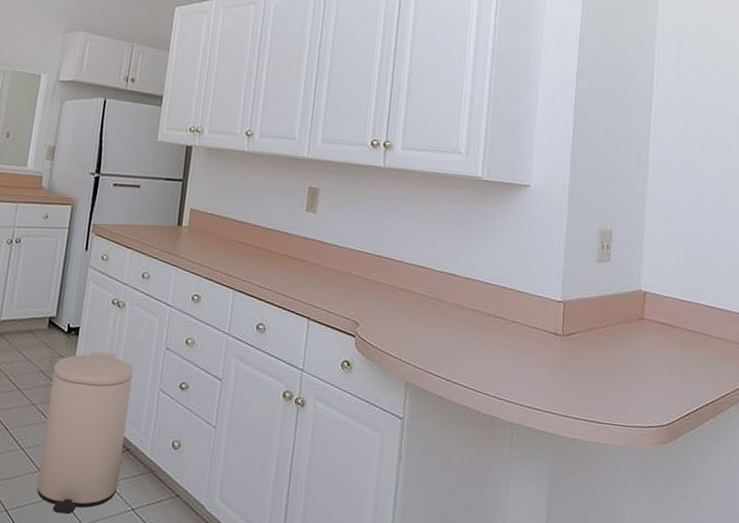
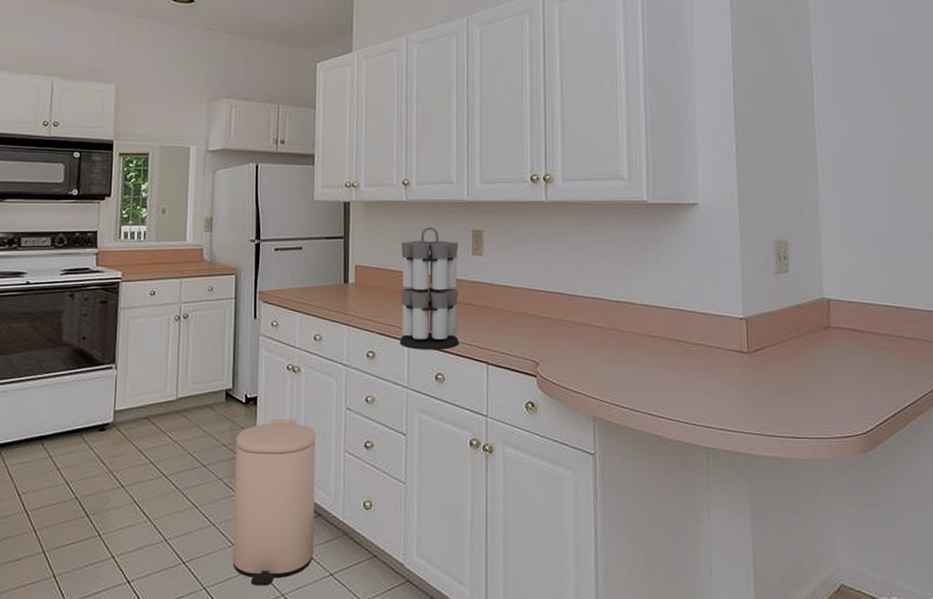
spice rack: none [225,178,294,301] -> present [400,226,459,350]

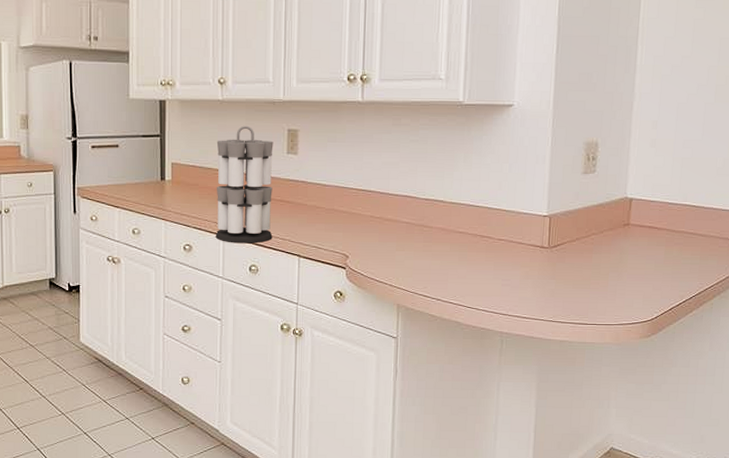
pedal bin: present [233,420,316,586] -> none [61,306,136,448]

